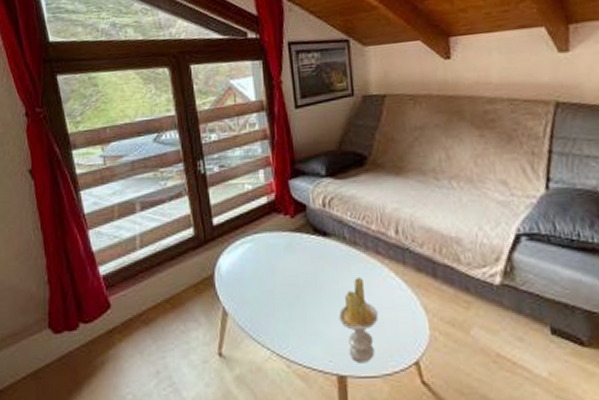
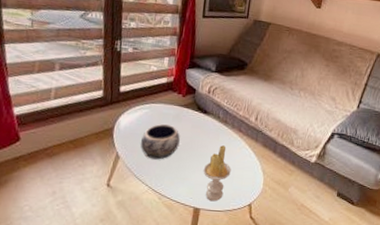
decorative bowl: none [249,259,300,311] -> present [140,124,180,160]

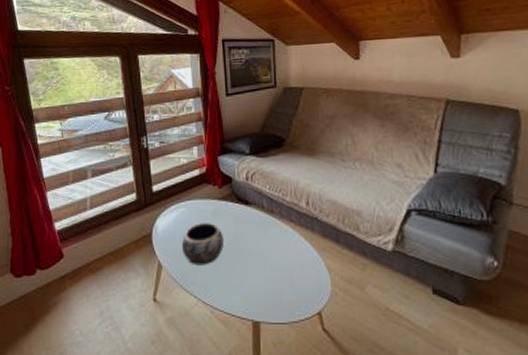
candle: present [203,145,231,202] -> none [255,241,289,312]

